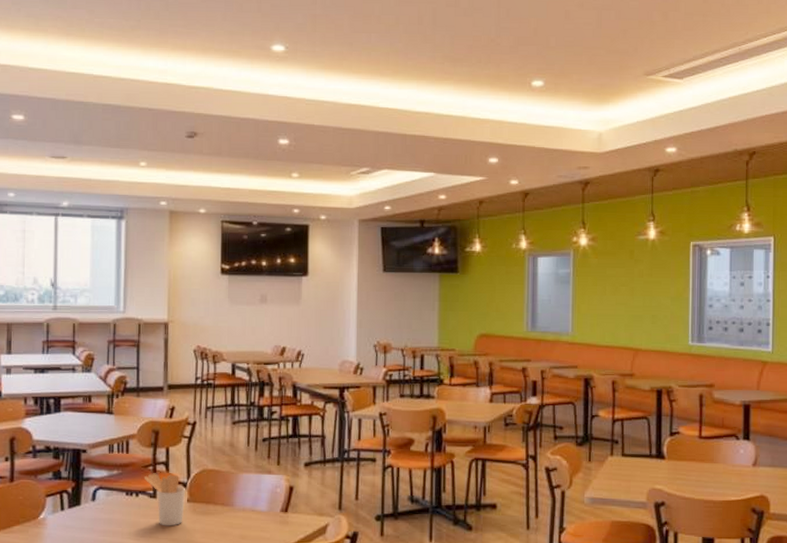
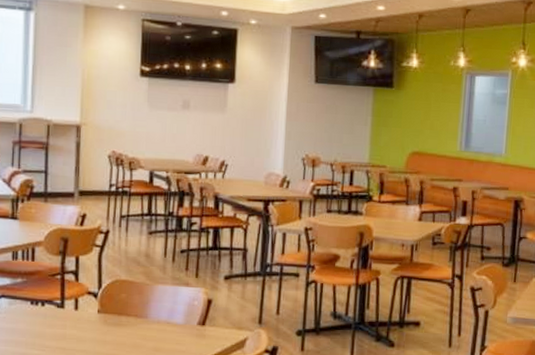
utensil holder: present [143,473,185,526] -> none [50,282,96,337]

